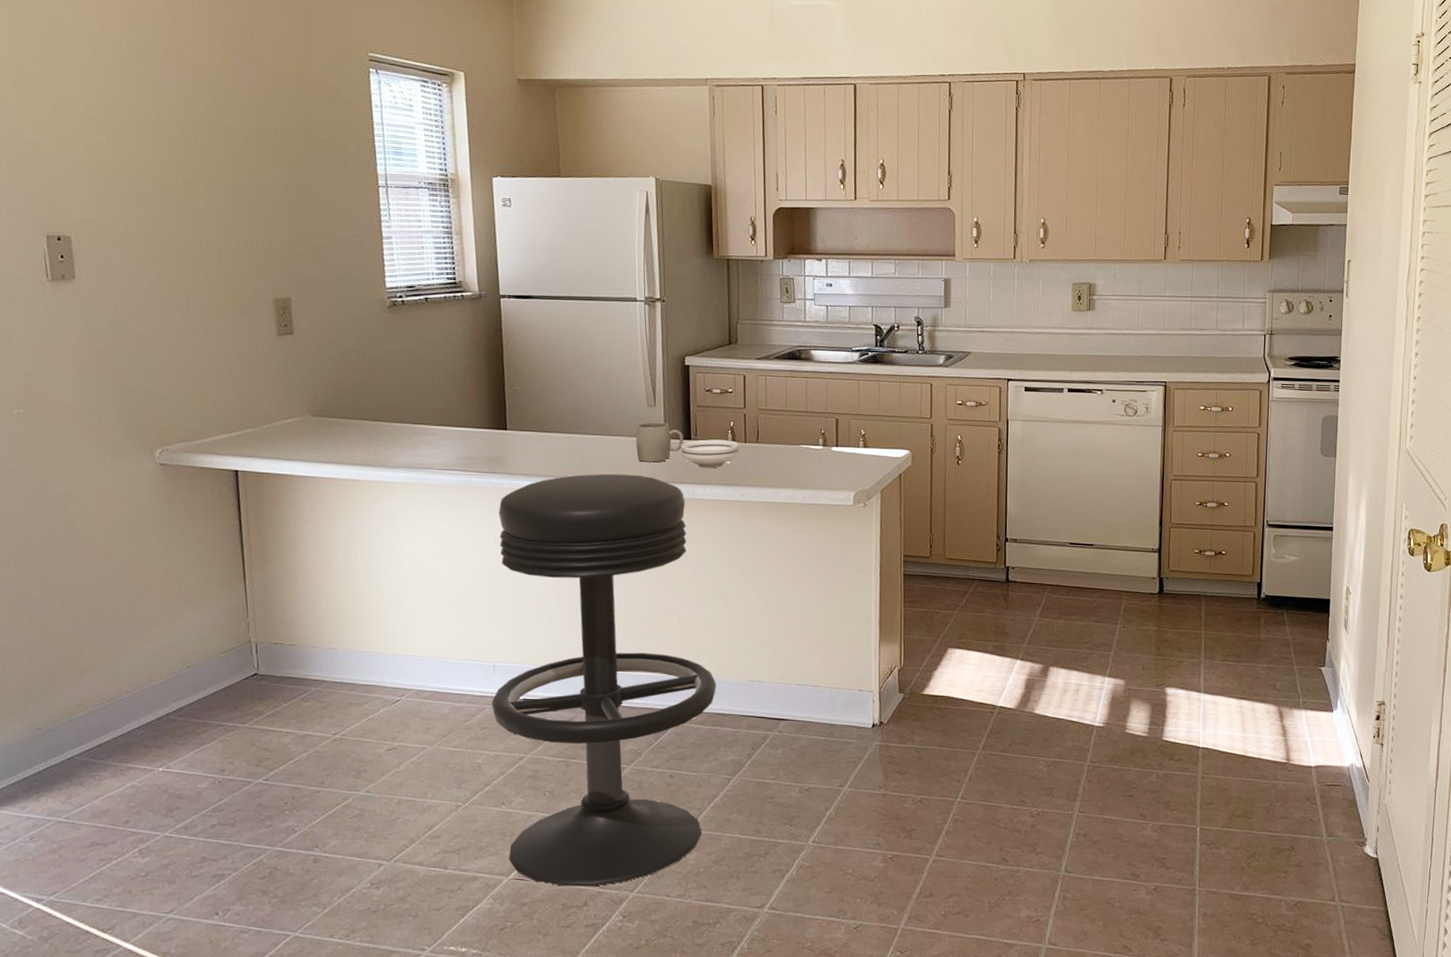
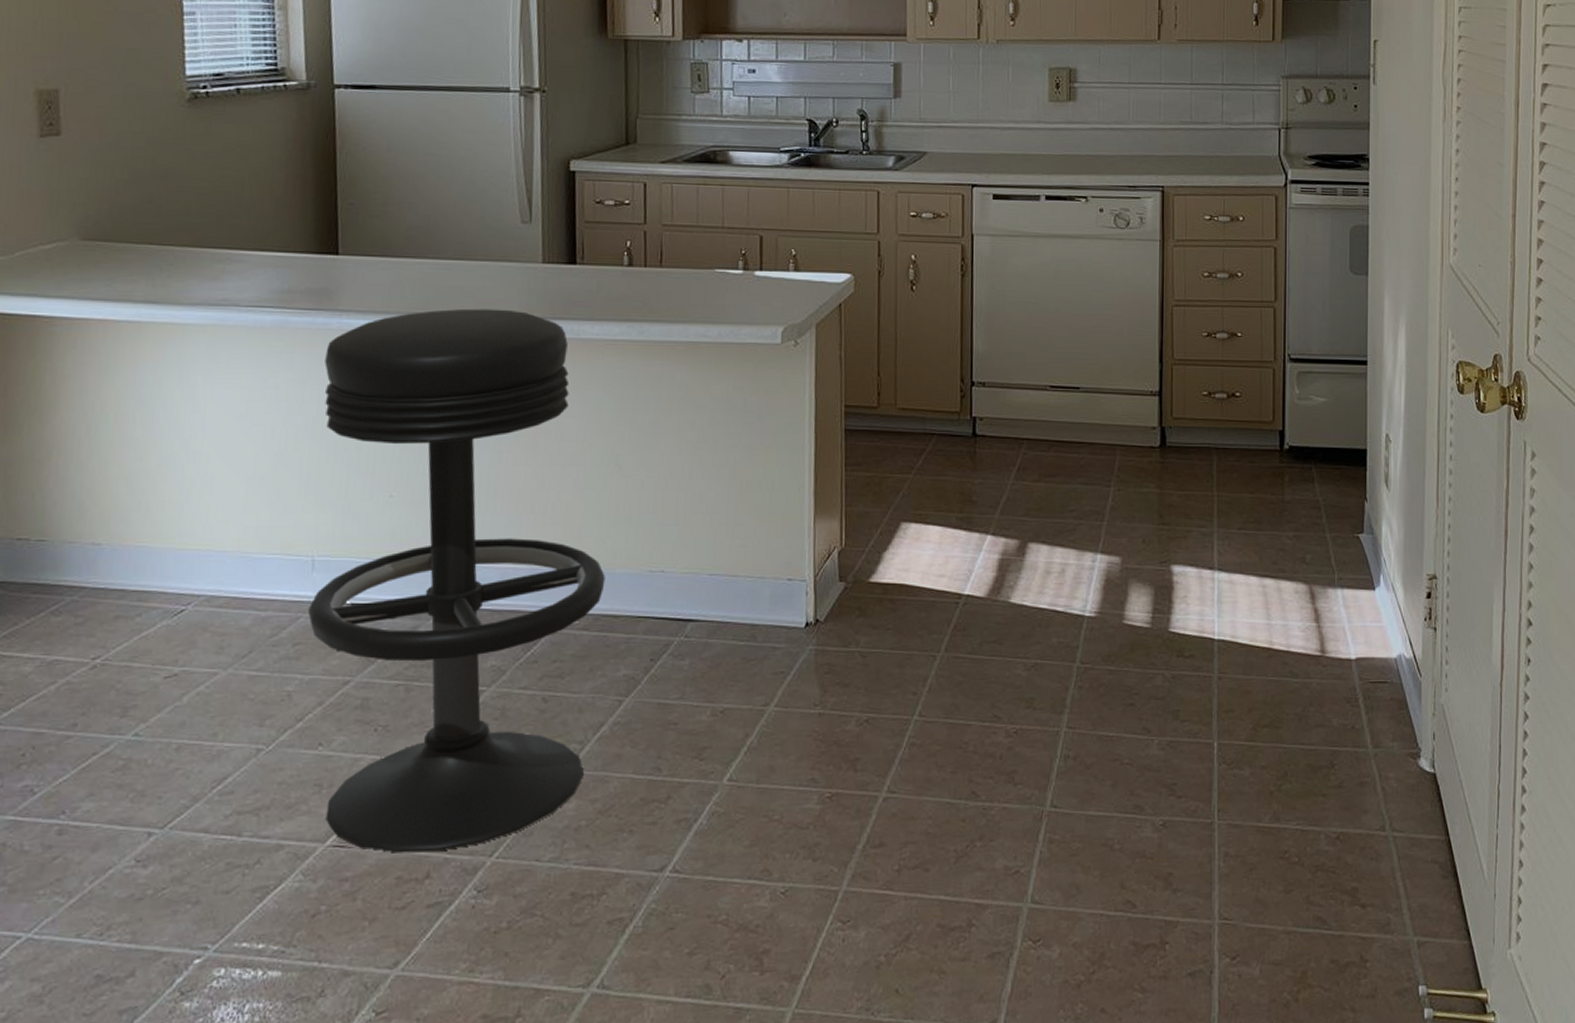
mug: present [635,422,683,463] -> none [504,242,567,294]
bowl: present [680,439,739,468] -> none [563,263,638,300]

